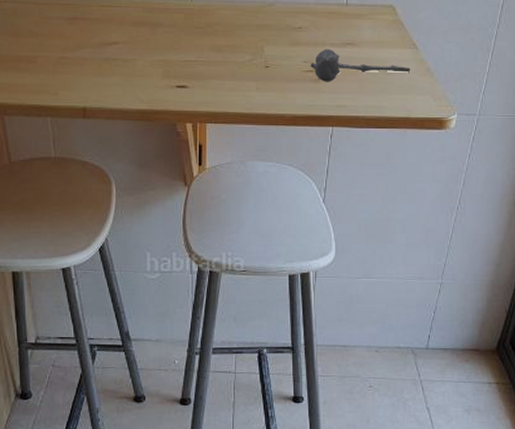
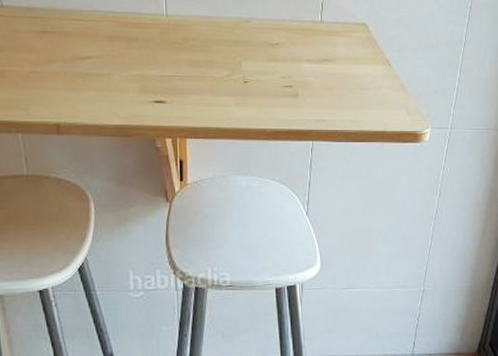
spoon: present [310,49,411,82] -> none [288,64,386,97]

